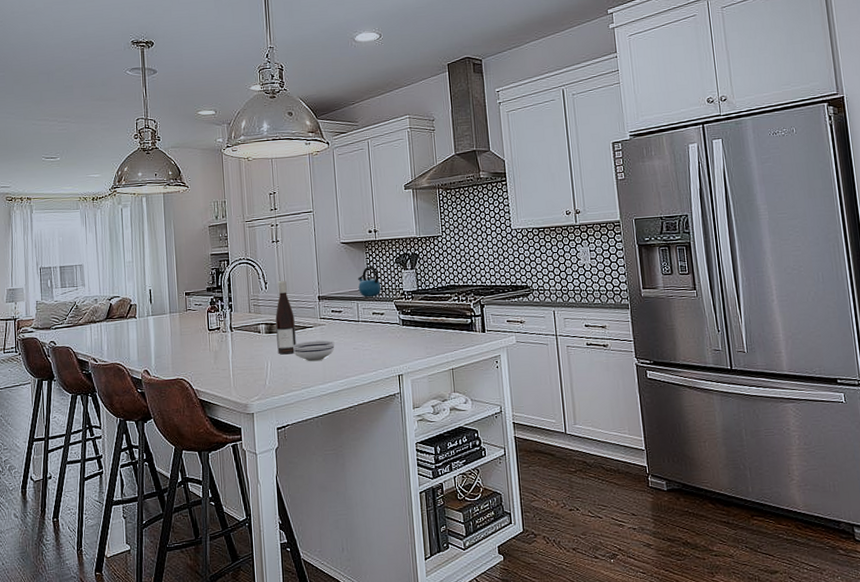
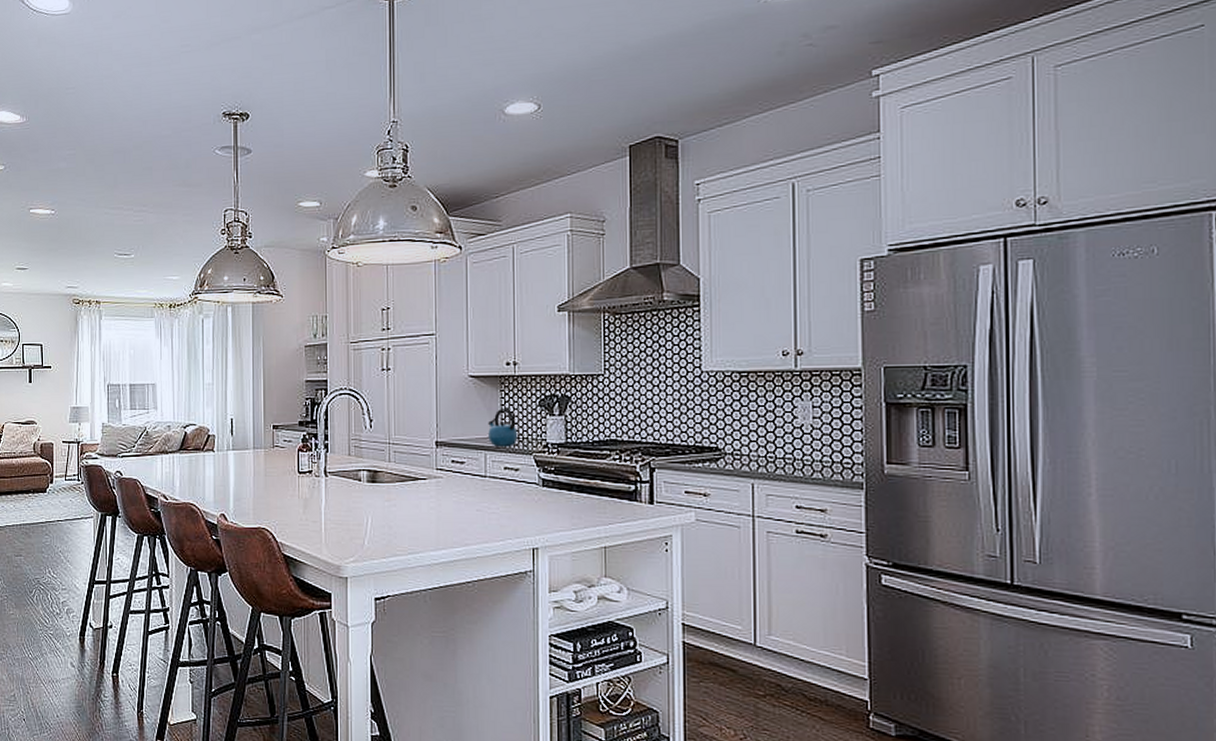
bottle: present [275,281,296,355] -> none [380,419,405,510]
bowl: present [293,340,335,362] -> none [400,496,453,522]

